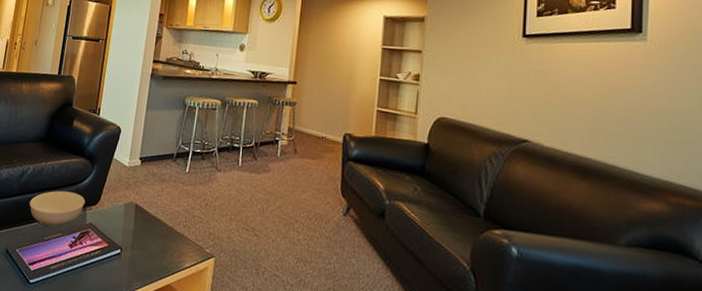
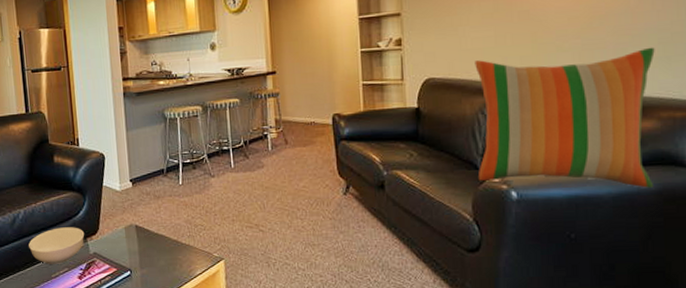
pillow: none [479,109,667,274] -> present [474,47,655,188]

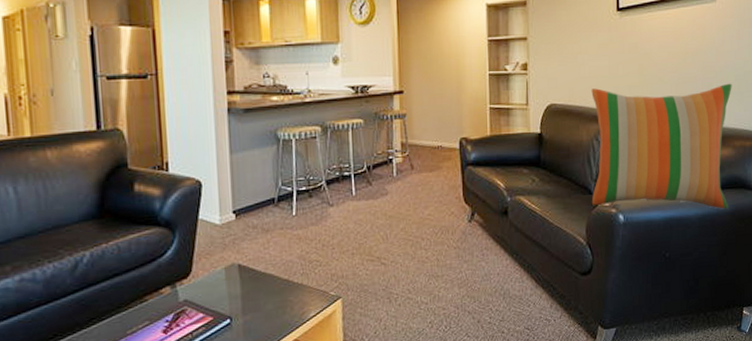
bowl: present [29,227,85,264] -> none [96,270,173,318]

